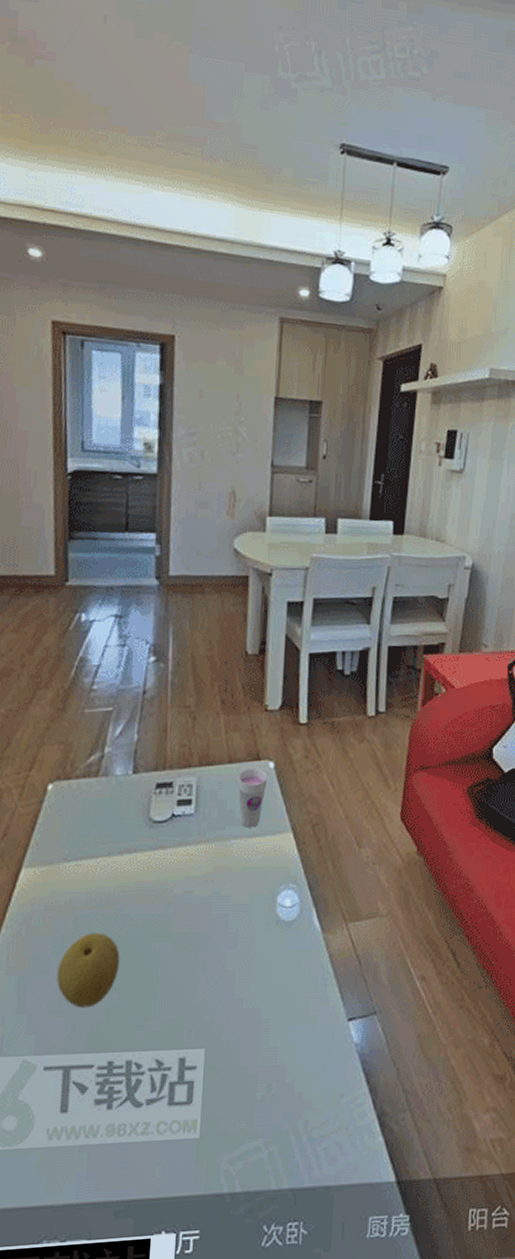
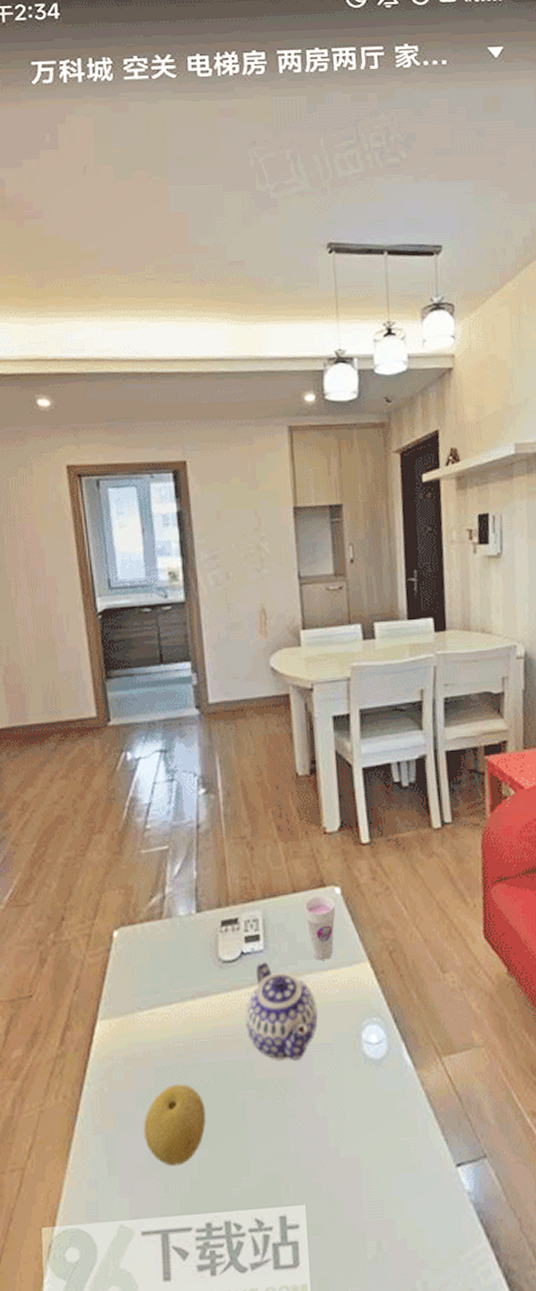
teapot: none [169,825,239,918] -> present [246,962,318,1061]

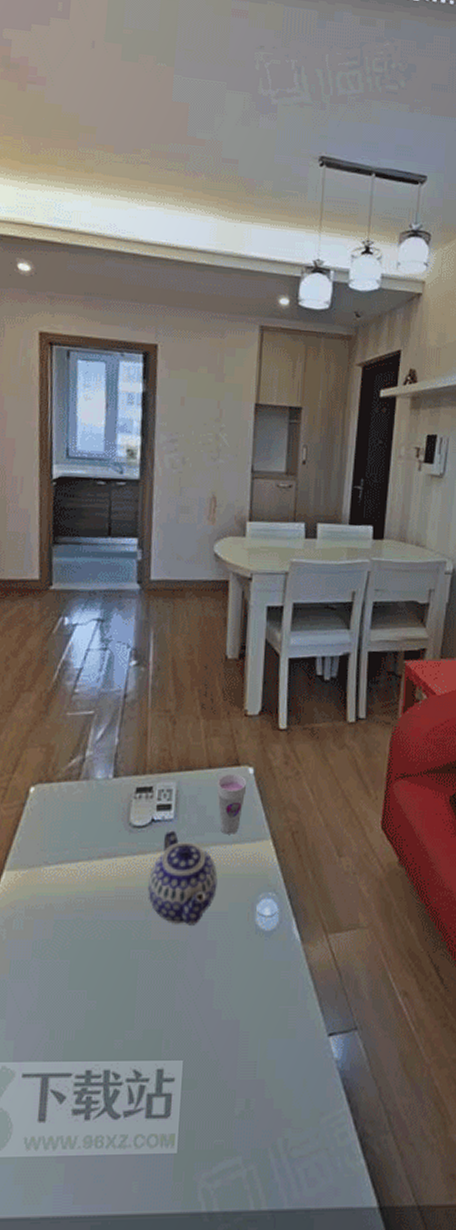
fruit: present [144,1084,206,1166] -> none [36,938,99,1015]

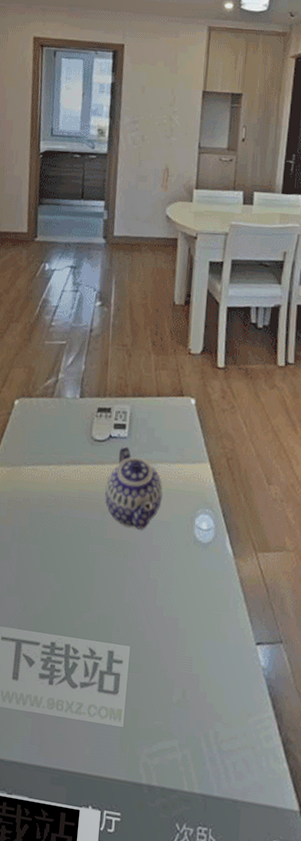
cup: present [216,774,247,834] -> none [164,403,190,455]

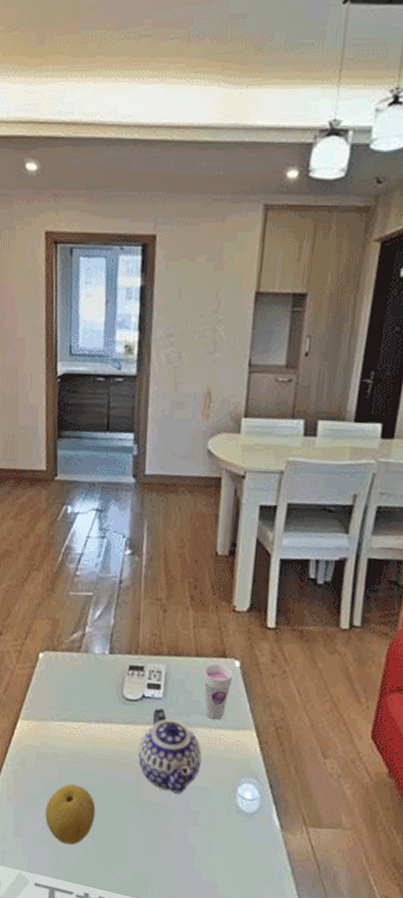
fruit: none [14,528,64,592] -> present [45,783,96,845]
cup: none [164,403,190,455] -> present [203,664,233,720]

